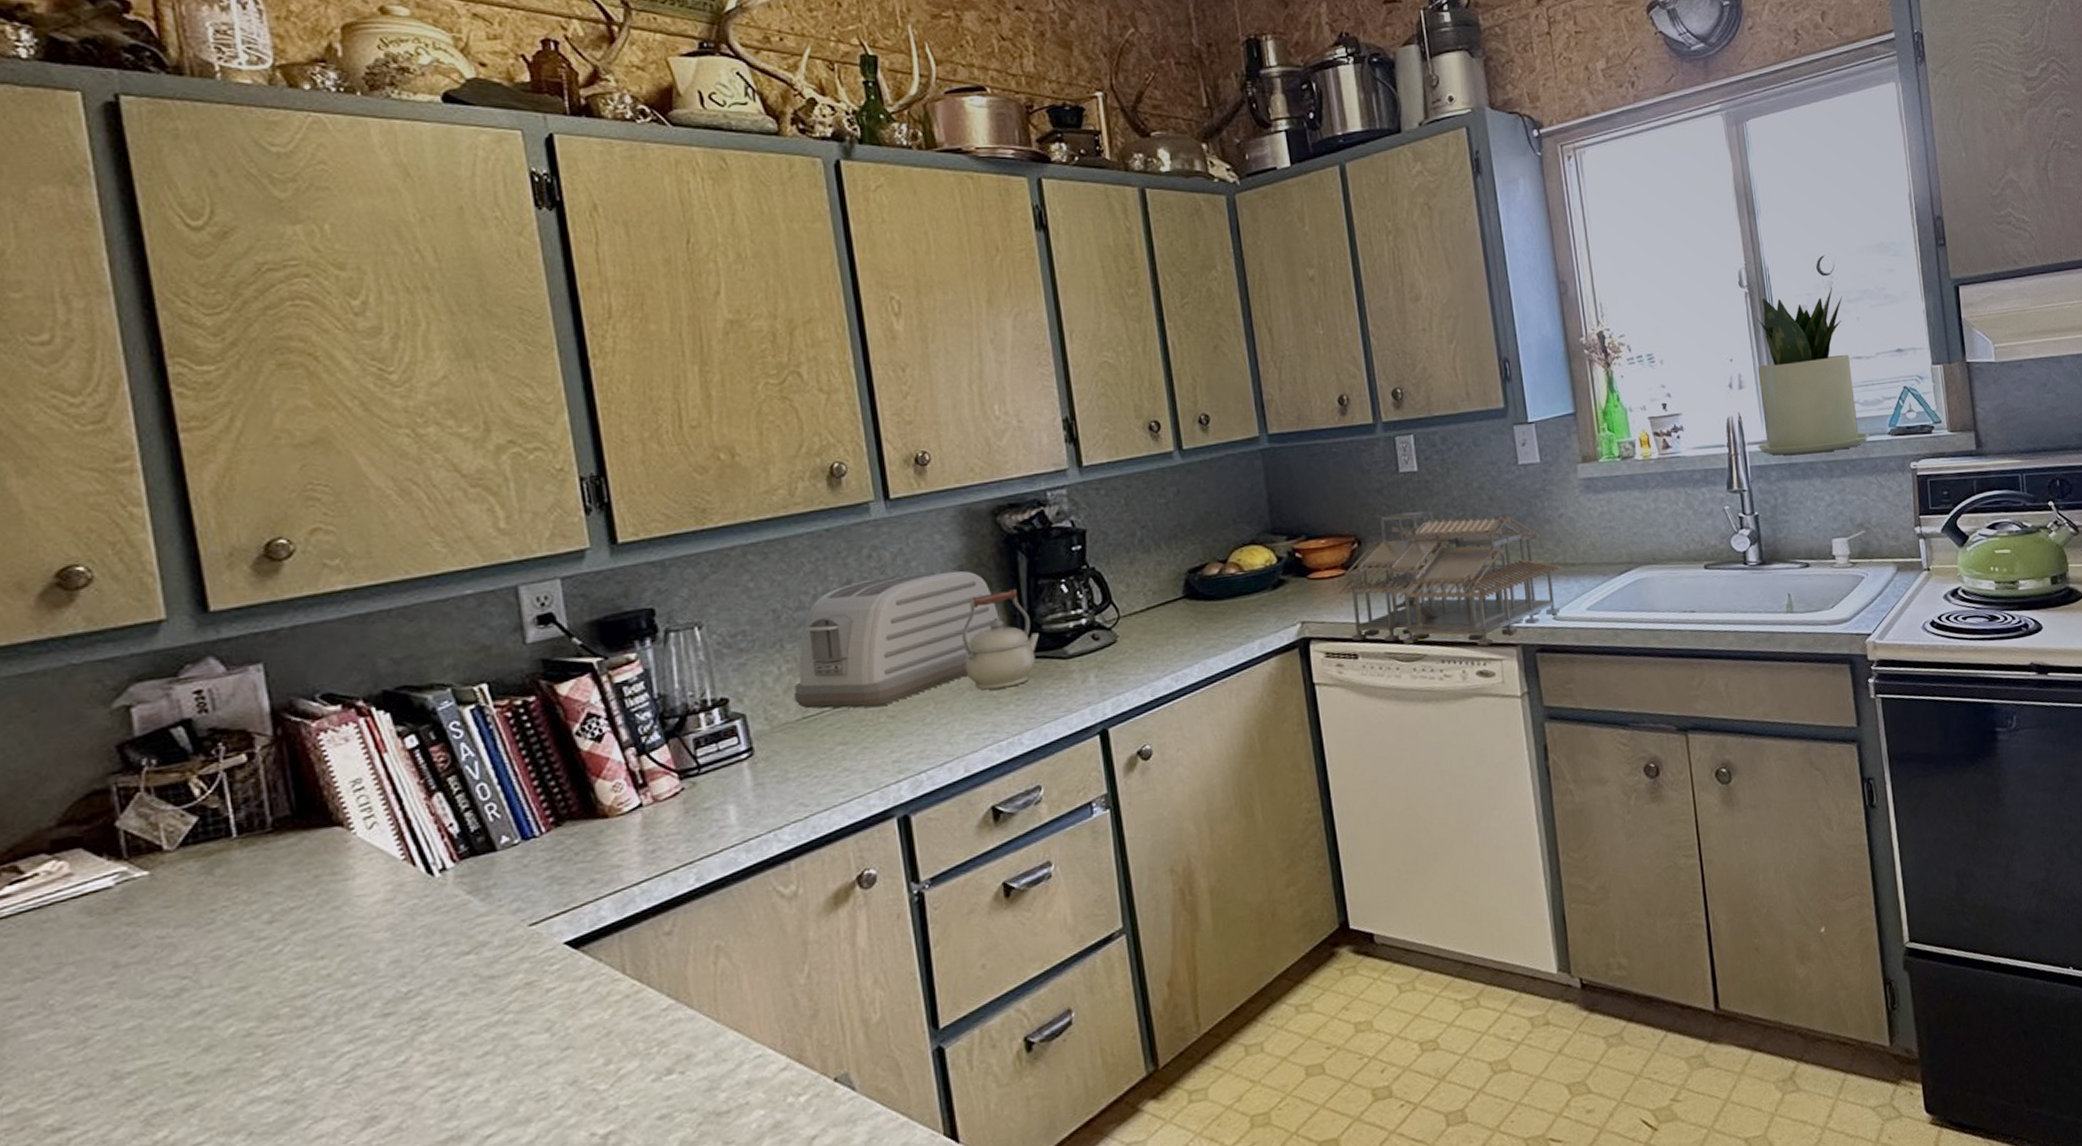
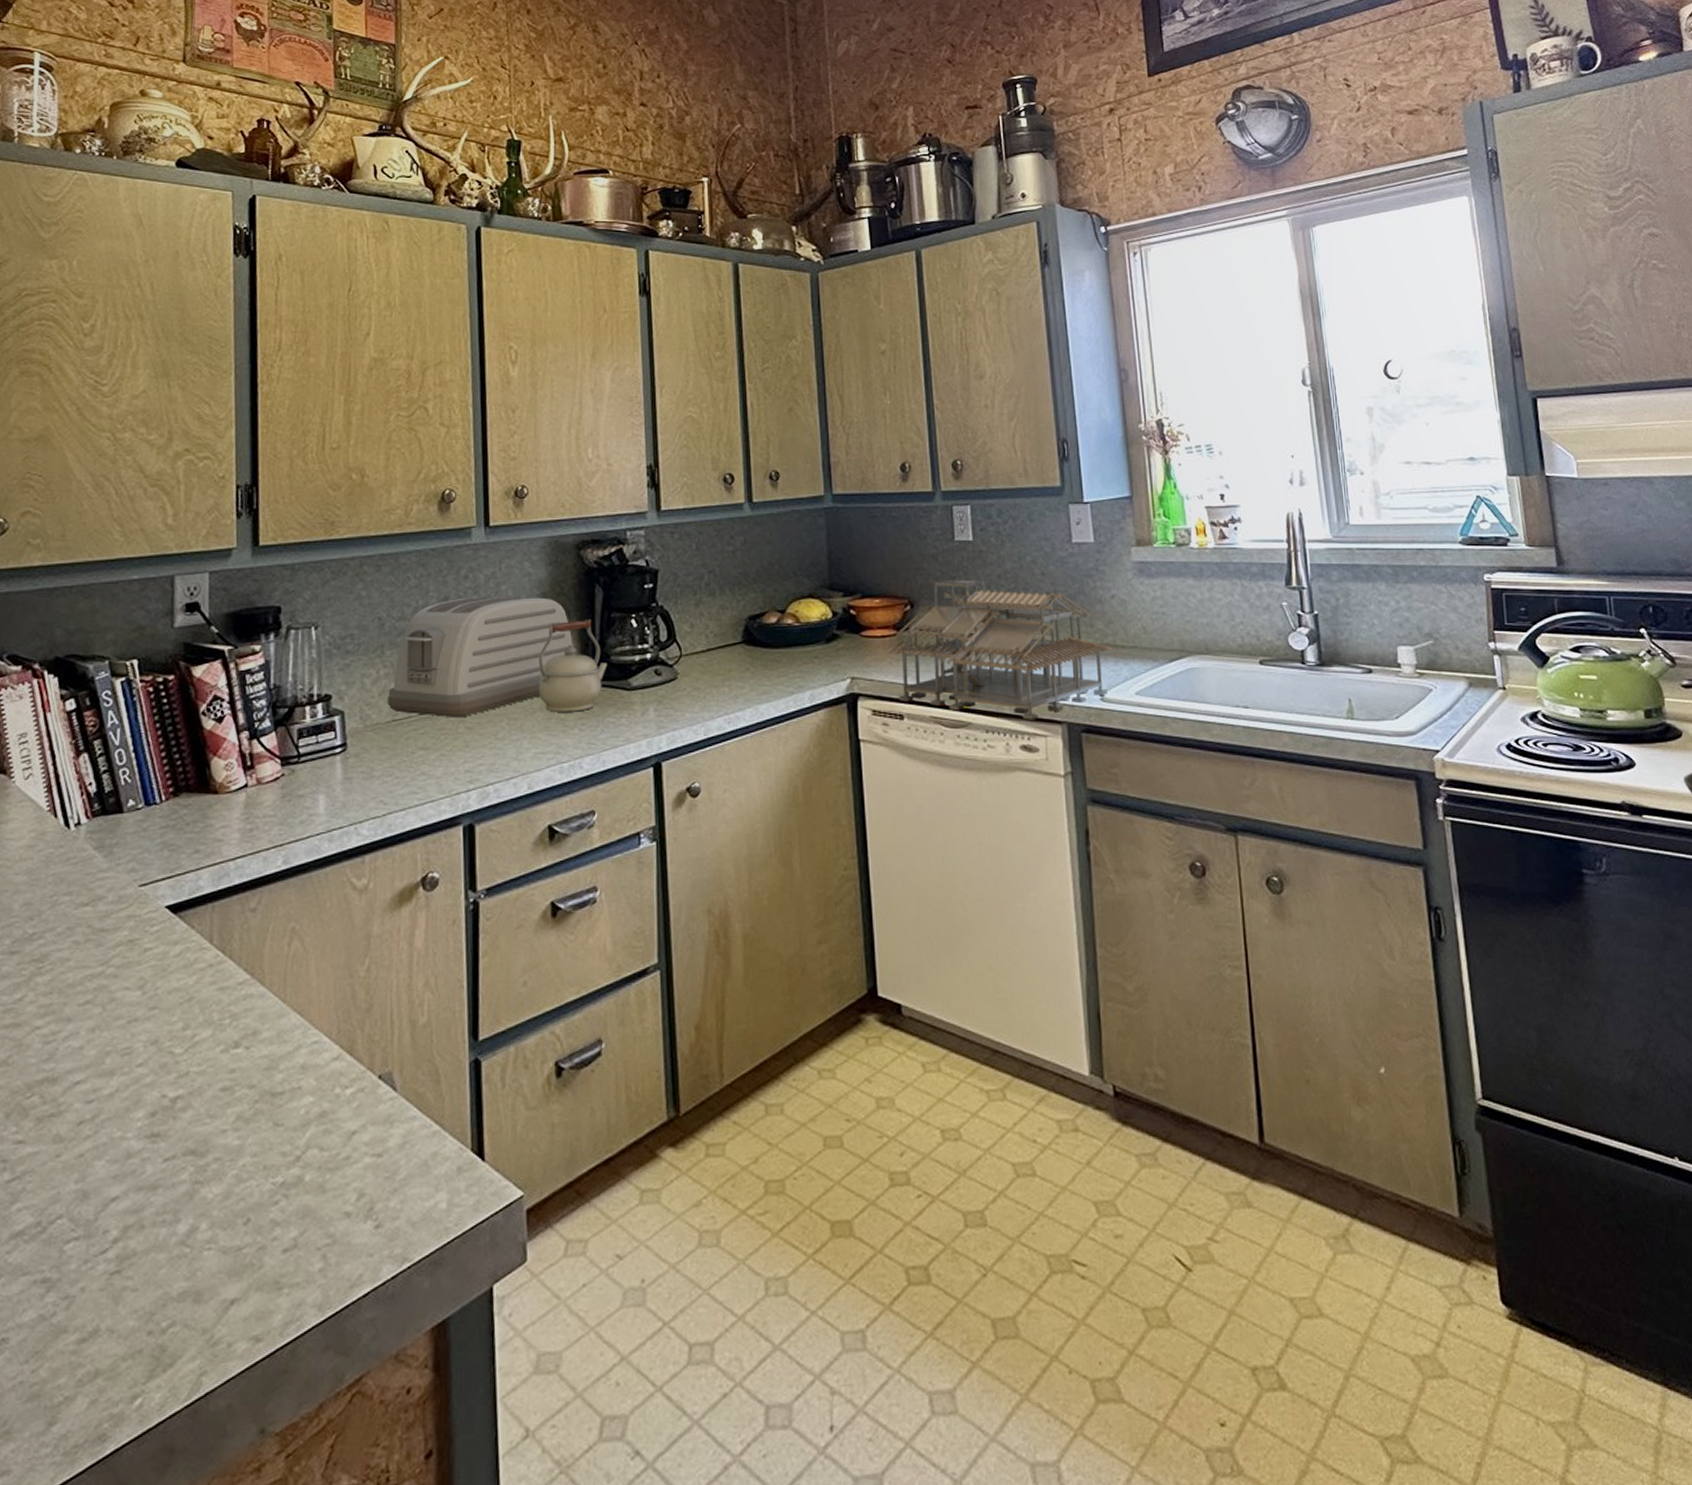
planter: present [1756,287,1870,456] -> none [1318,391,1439,557]

